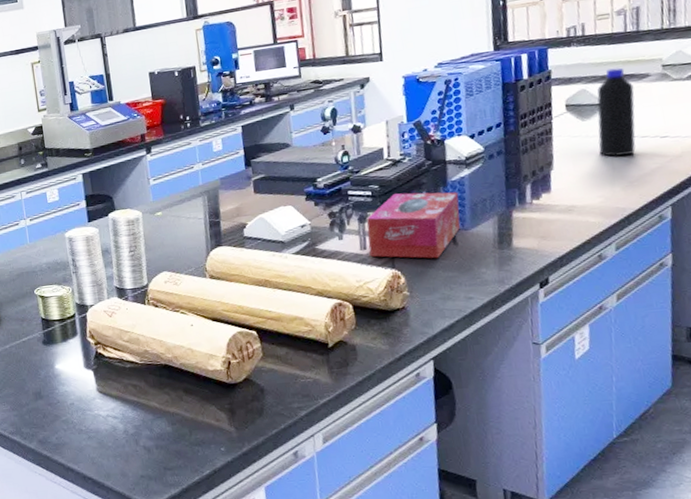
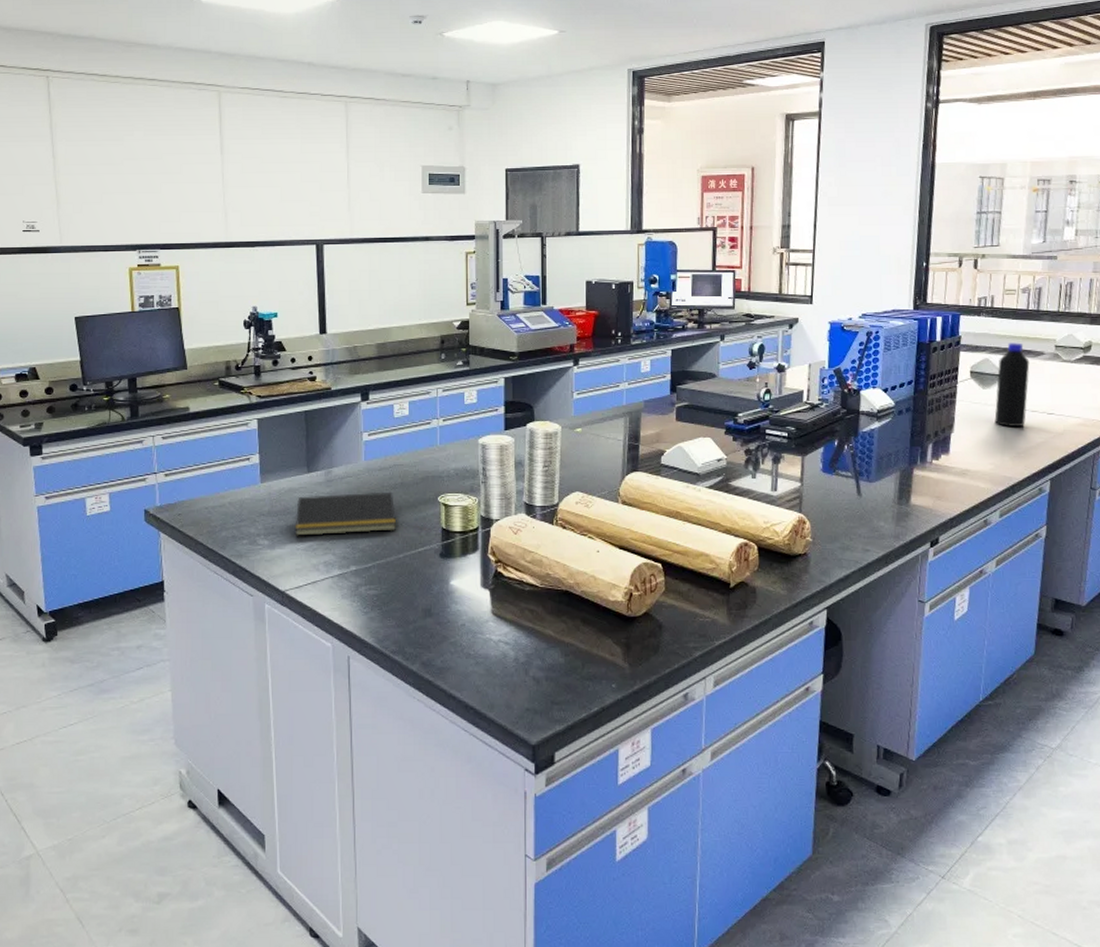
tissue box: present [366,192,461,259] -> none [779,438,868,508]

